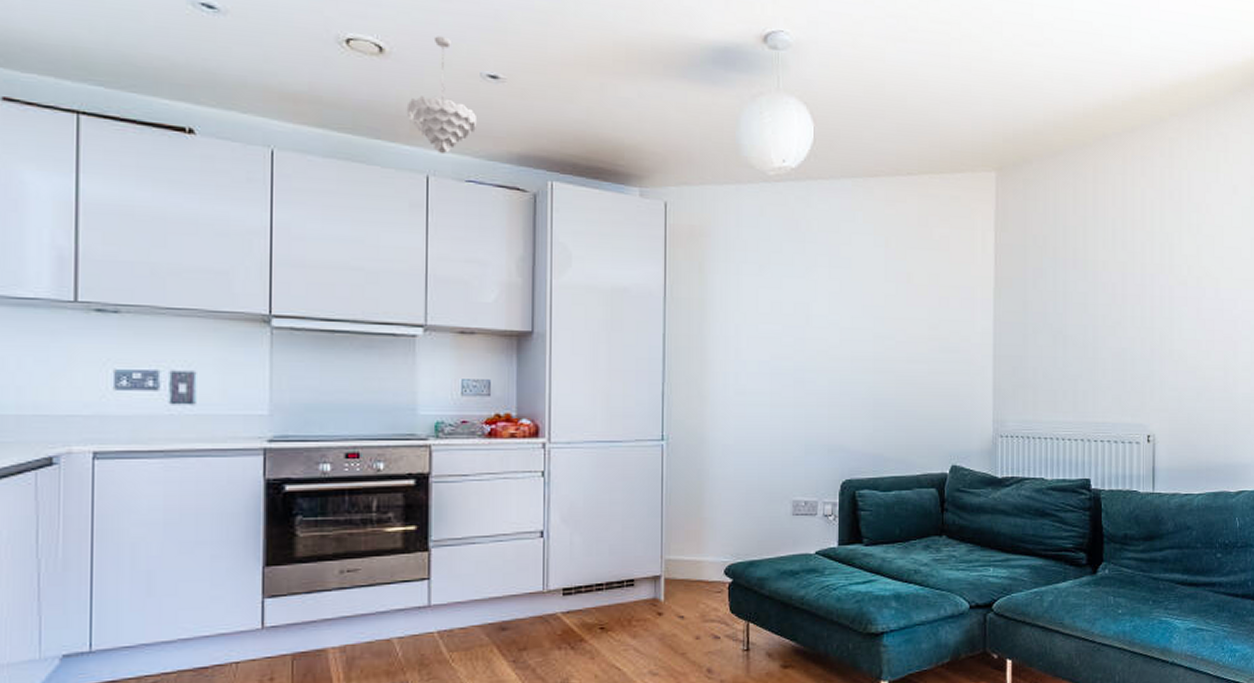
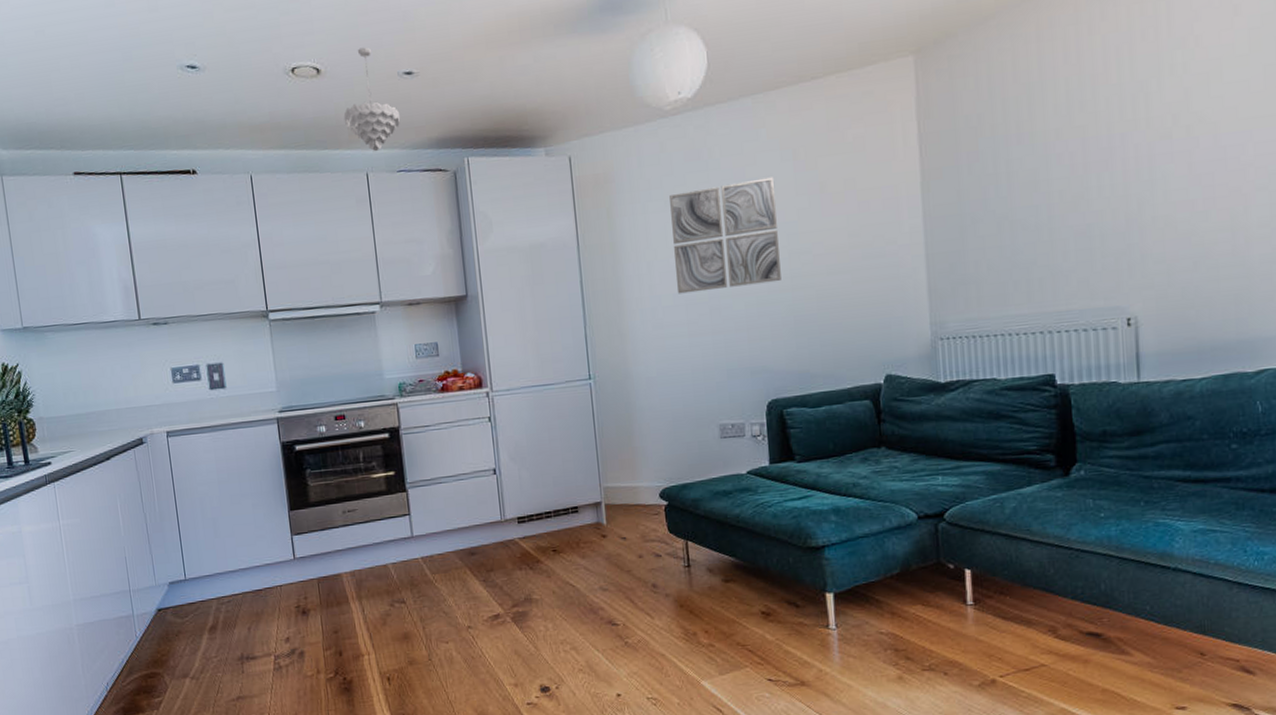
wall art: none [763,259,867,363] -> present [670,177,781,294]

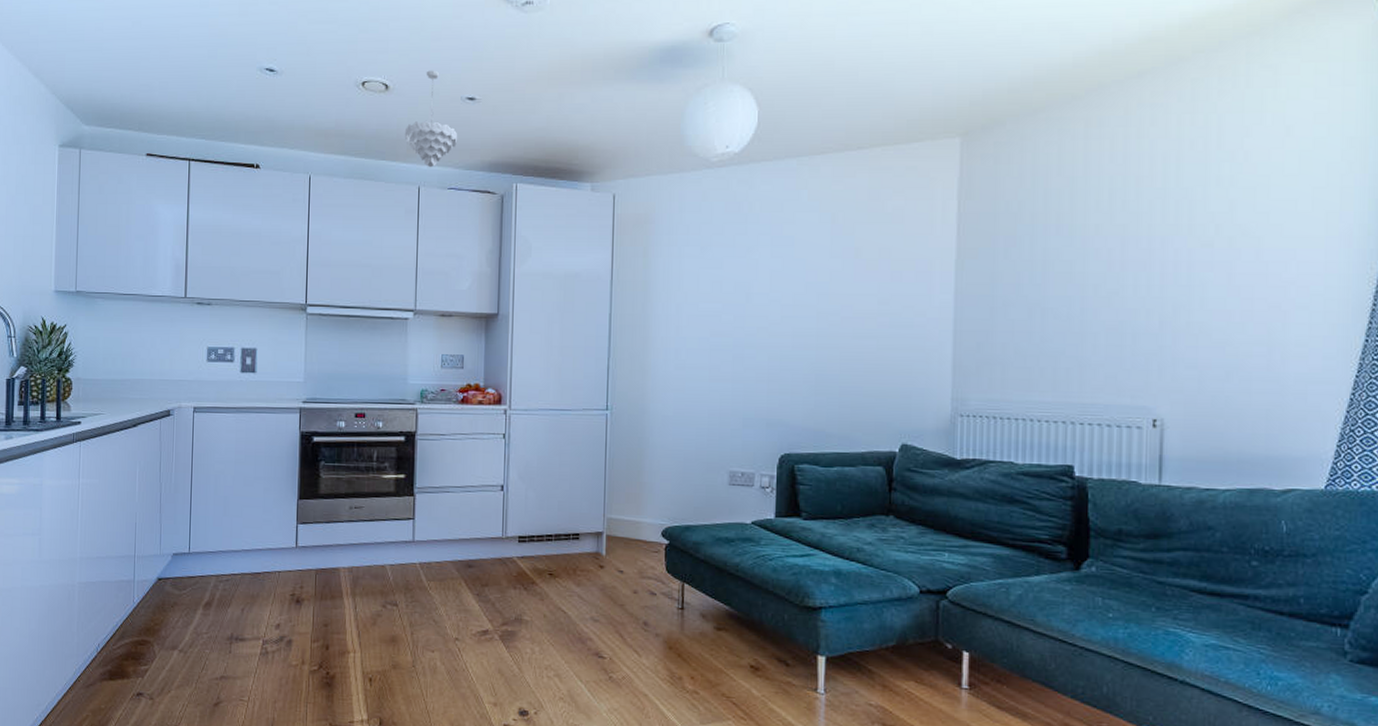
wall art: present [670,177,781,294] -> none [702,237,811,339]

